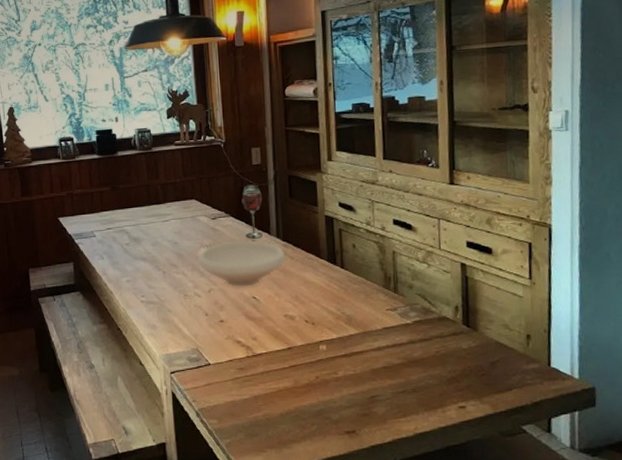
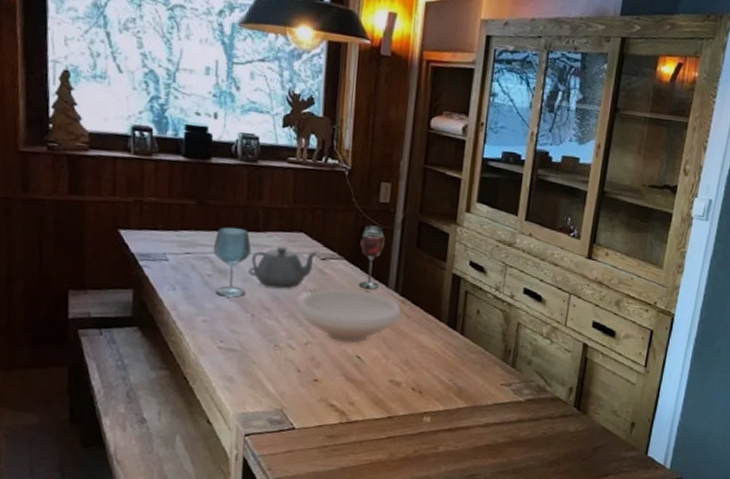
wine glass: none [127,203,157,260] -> present [213,227,252,297]
teapot: none [156,212,209,248] -> present [248,246,319,289]

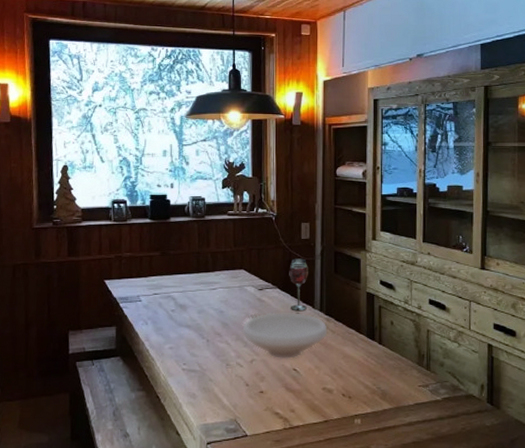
wine glass: present [213,227,252,297] -> none [174,270,204,327]
teapot: present [248,246,319,289] -> none [202,282,257,317]

